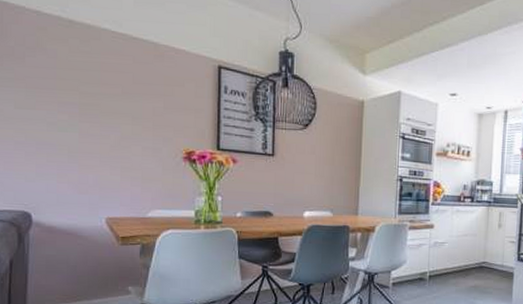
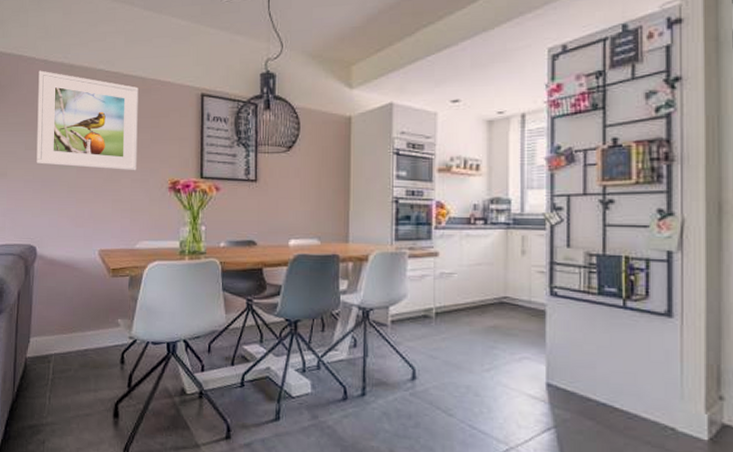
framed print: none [29,22,150,139] -> present [36,70,138,171]

